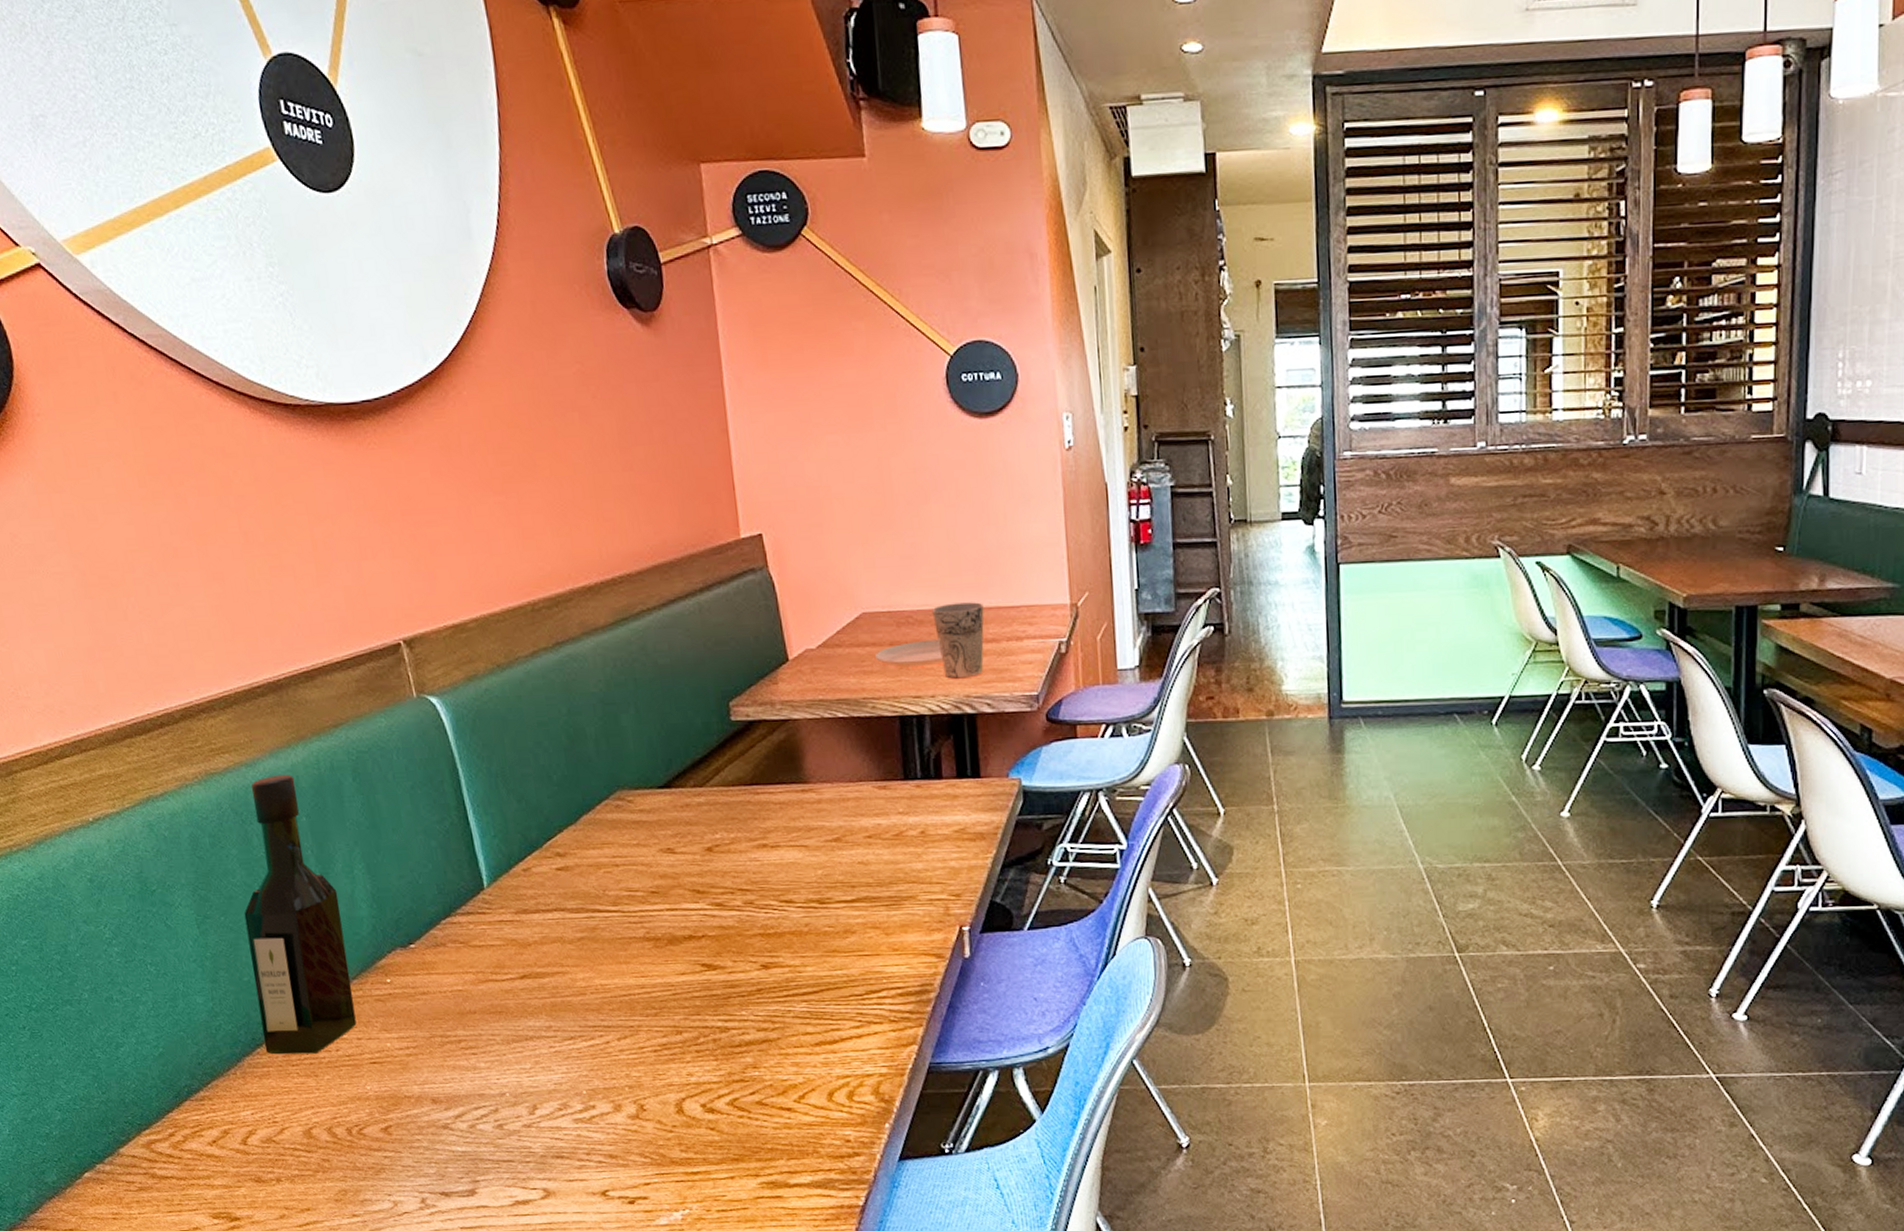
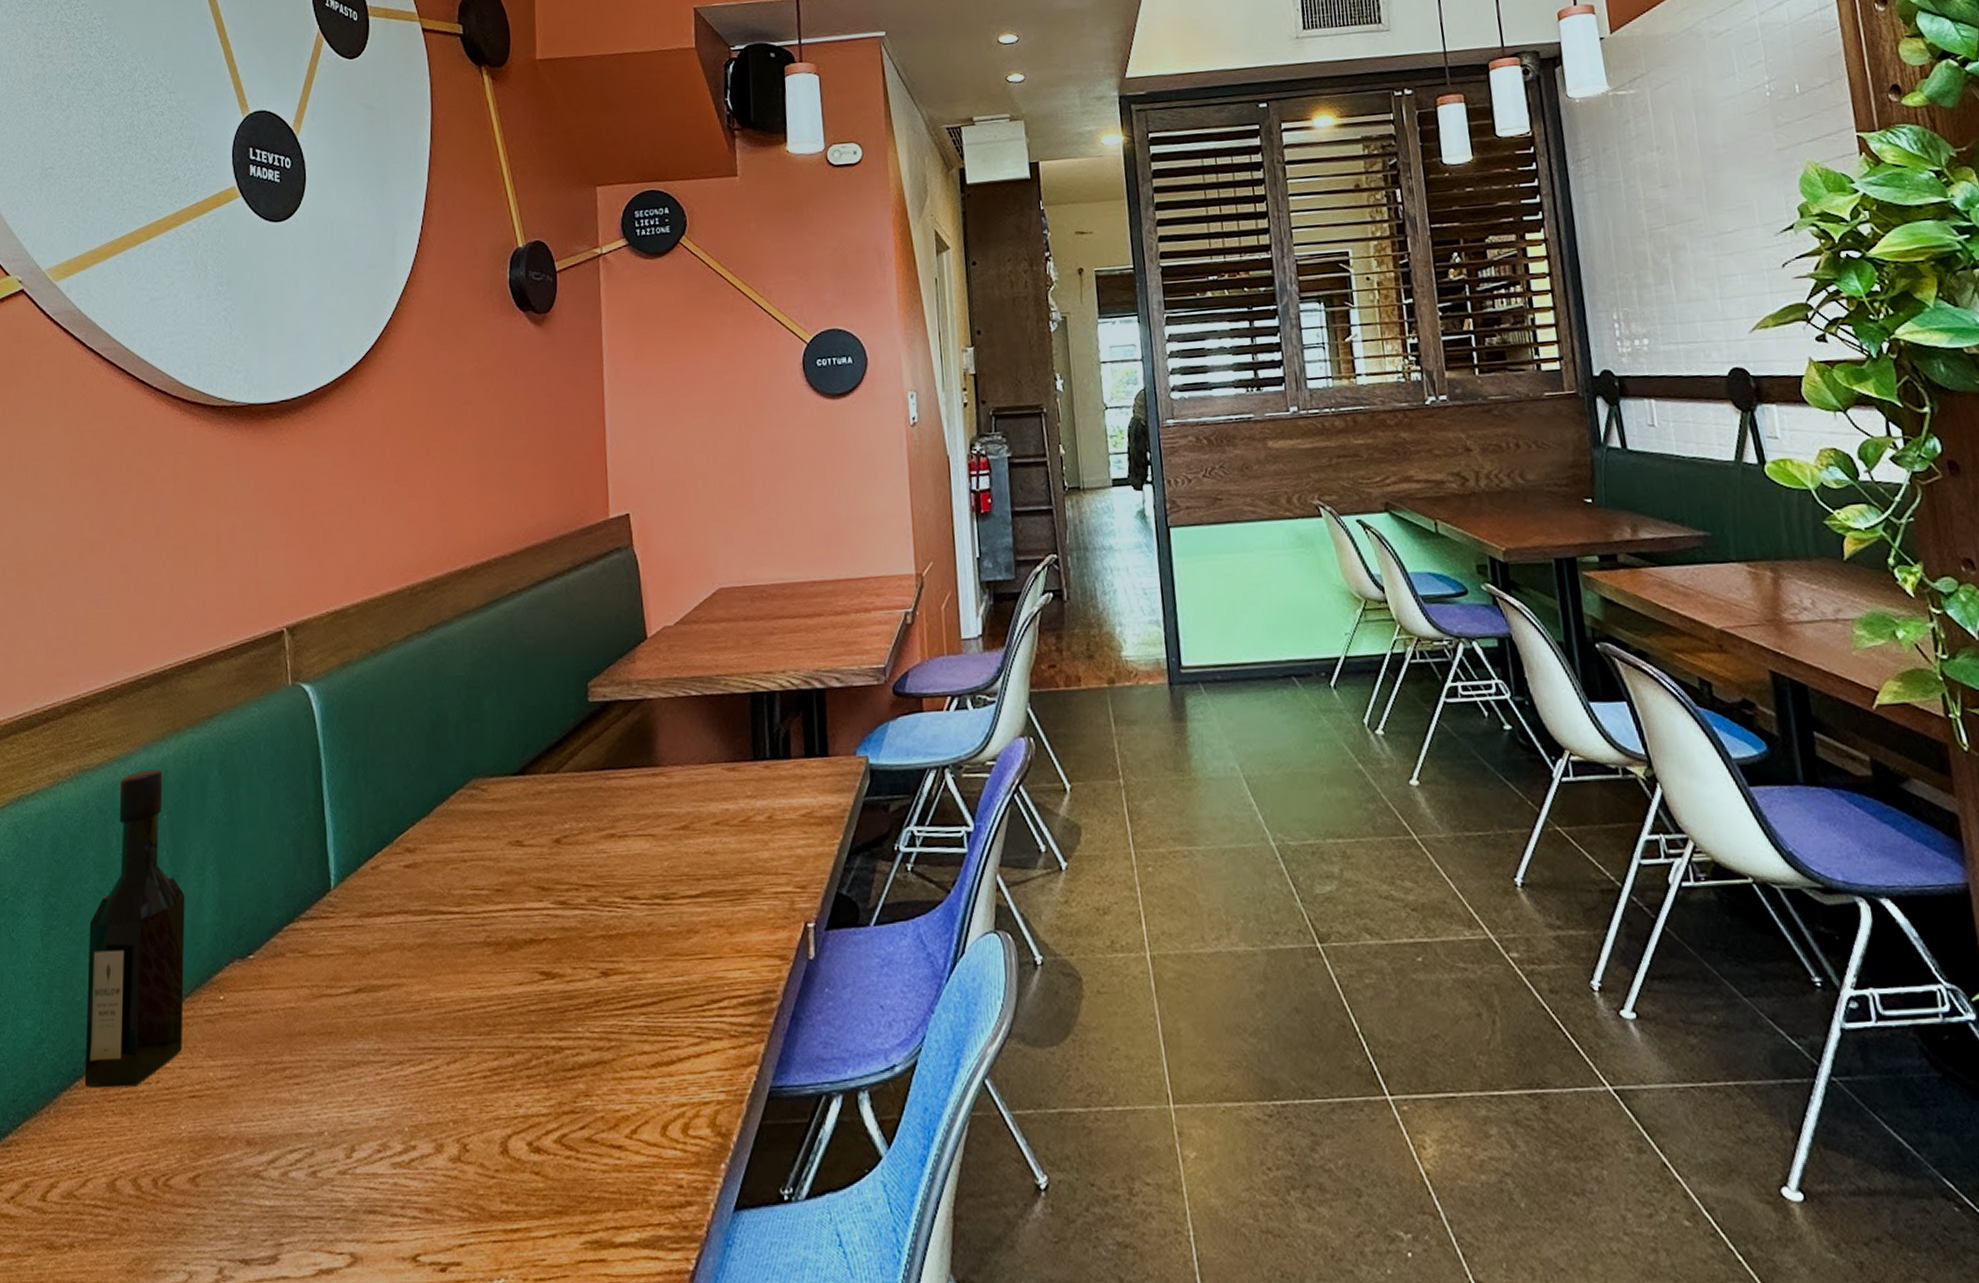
plate: present [874,639,943,668] -> none [728,613,794,643]
cup: present [932,602,985,679] -> none [785,574,834,653]

